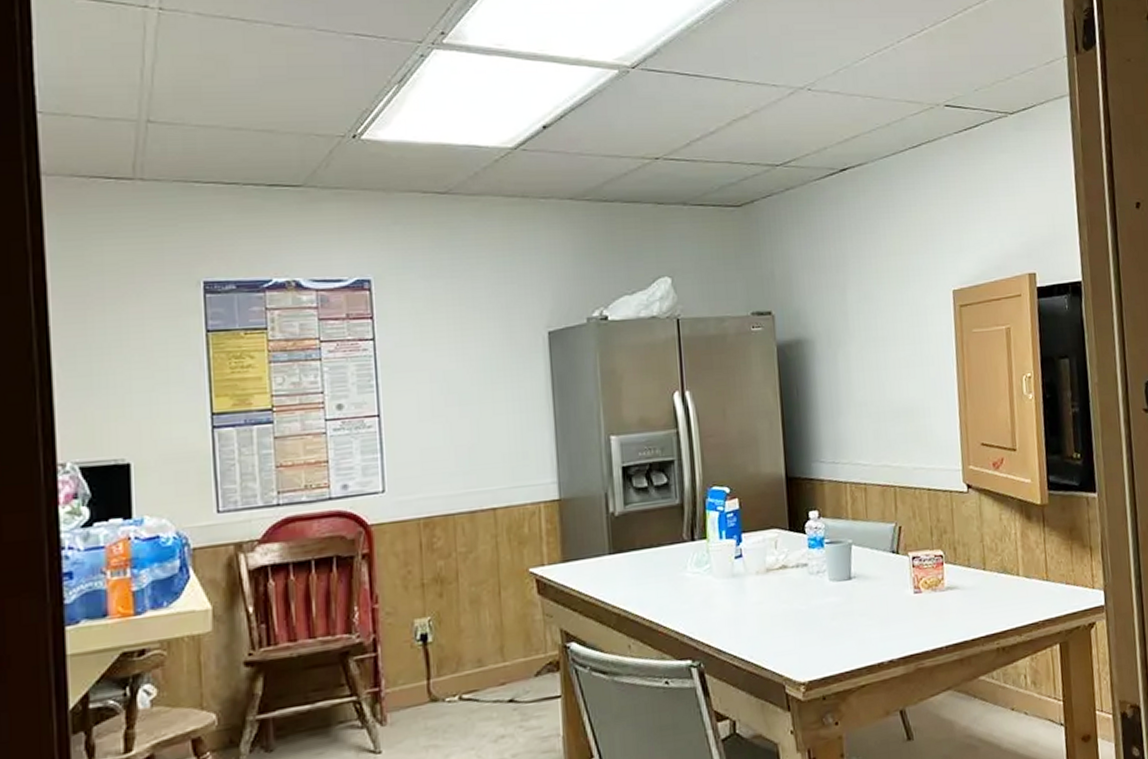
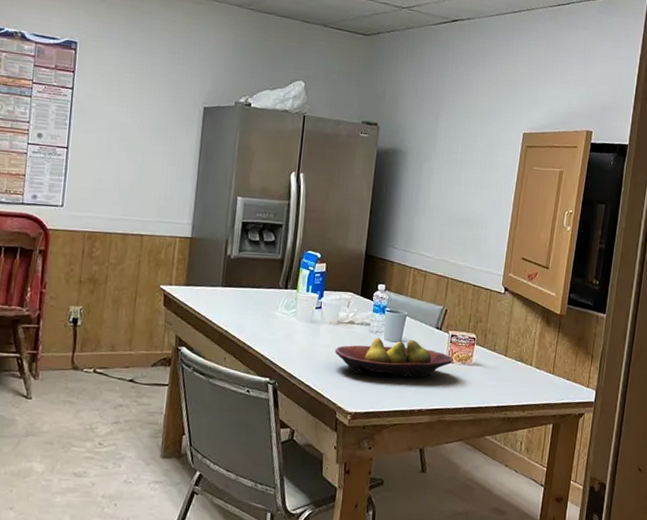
fruit bowl: none [769,572,920,632] -> present [335,338,453,378]

